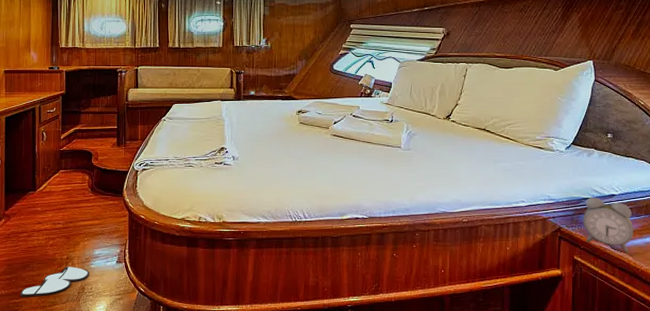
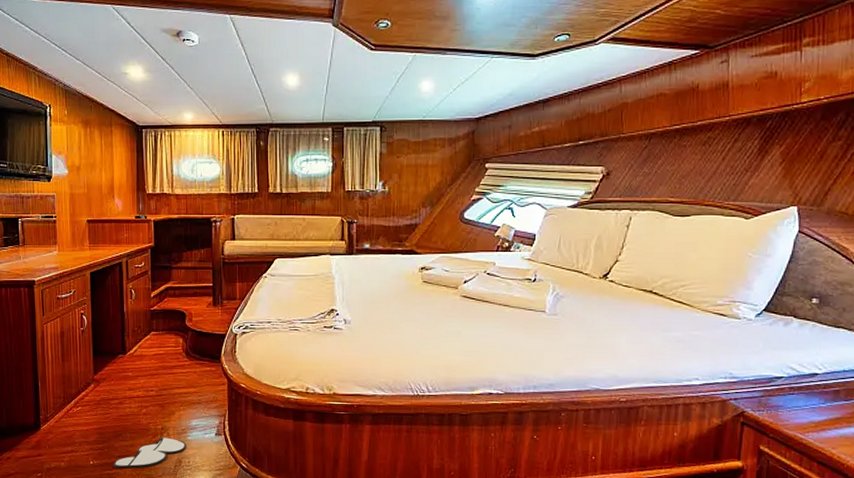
alarm clock: present [583,197,634,254] -> none [773,375,841,446]

